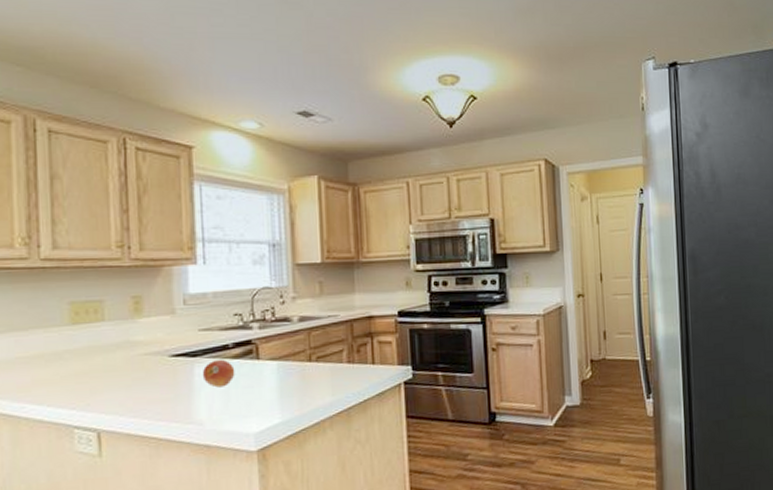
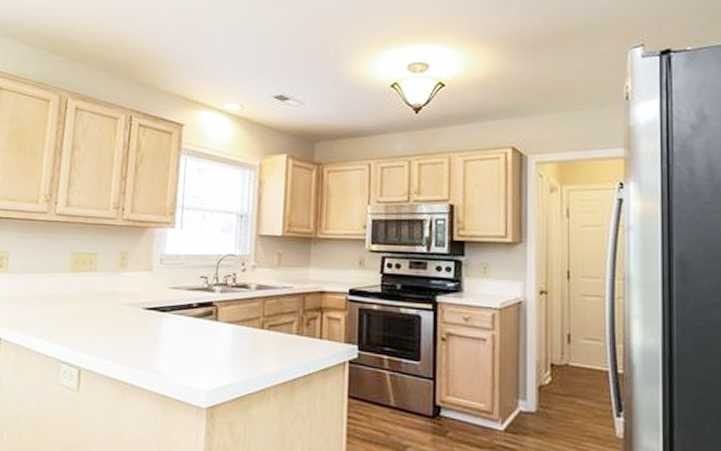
fruit: present [202,359,235,388] -> none [168,316,196,343]

